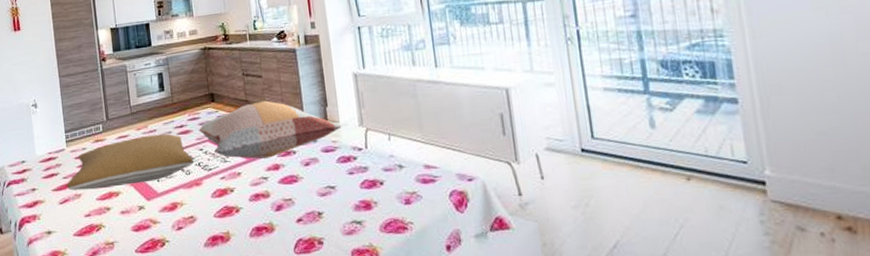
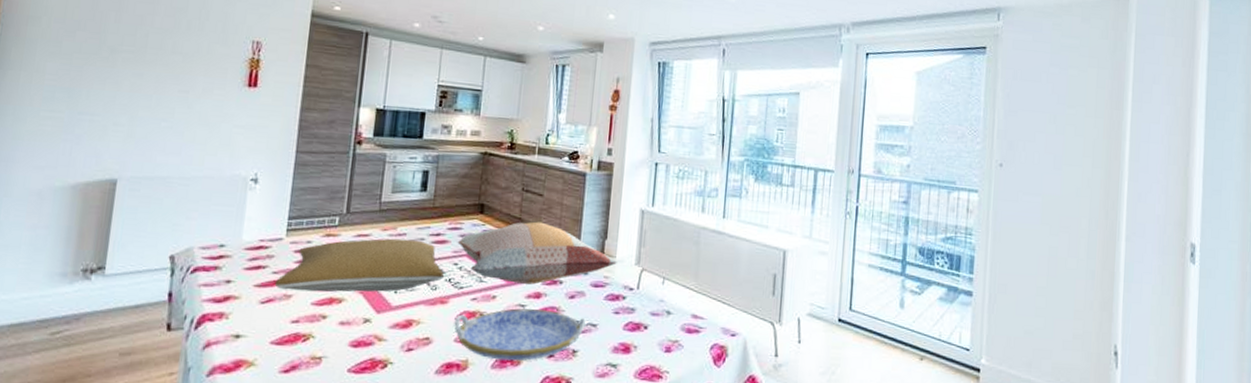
serving tray: none [210,179,326,229] -> present [454,308,587,361]

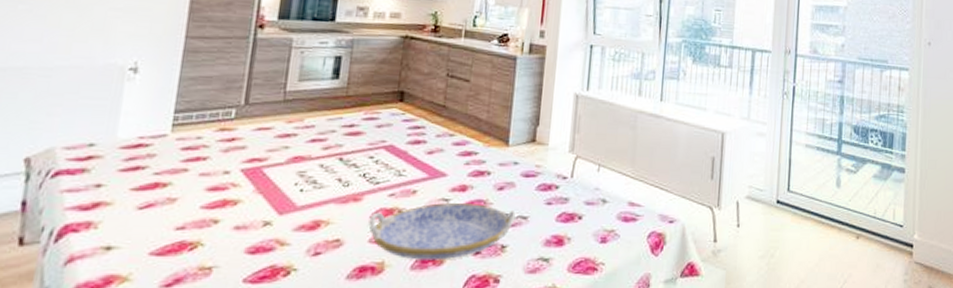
pillow: present [276,238,444,293] -> none [157,131,358,194]
decorative pillow: present [457,221,617,285] -> none [373,109,550,177]

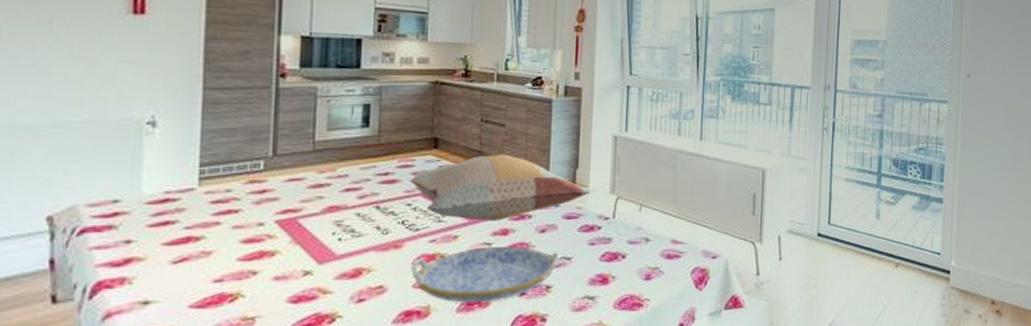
decorative pillow: none [373,109,550,177] -> present [409,154,590,221]

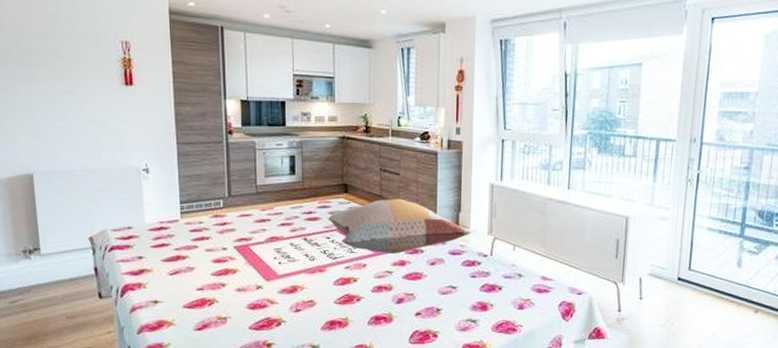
serving tray: present [411,247,561,303] -> none [332,274,448,319]

